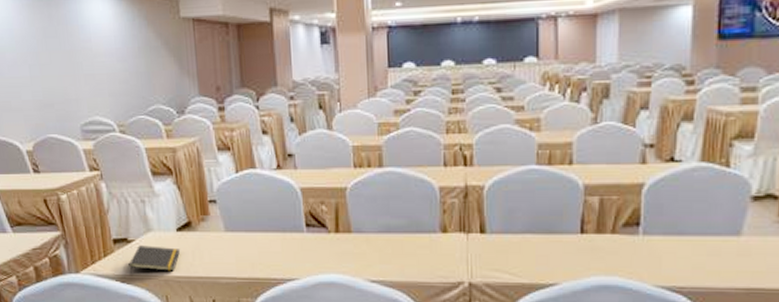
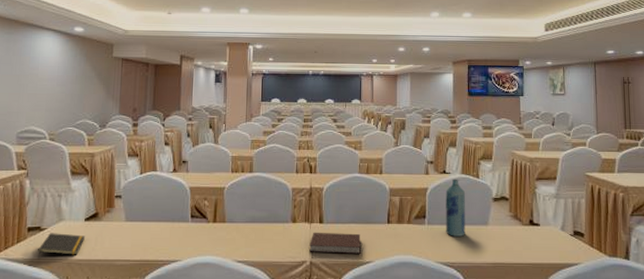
notebook: none [467,244,541,274] -> present [309,232,361,254]
bottle: none [672,169,705,251] -> present [446,179,465,237]

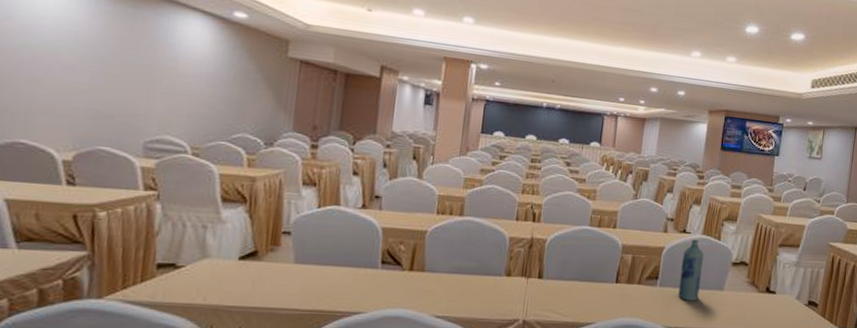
notepad: present [37,233,86,260] -> none [170,272,240,304]
notebook: present [309,232,361,254] -> none [523,287,584,314]

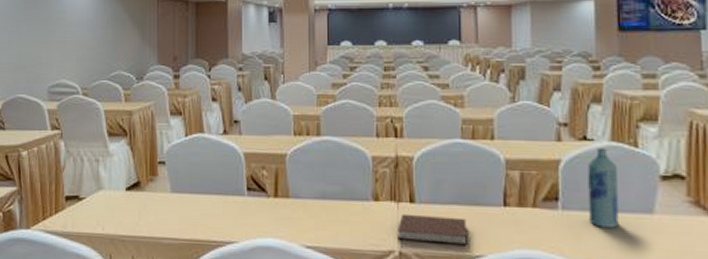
notebook: none [523,287,584,314] -> present [397,213,467,245]

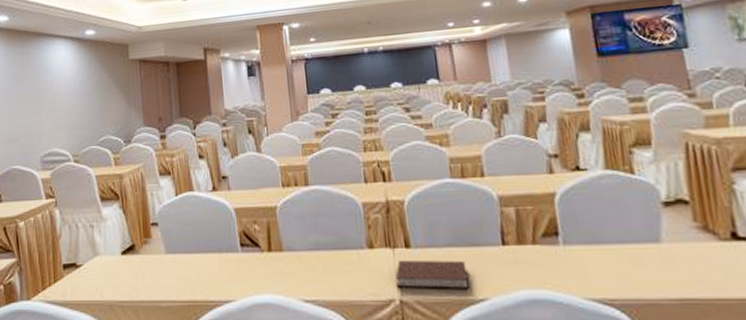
bottle: present [587,147,619,228] -> none [584,177,626,261]

